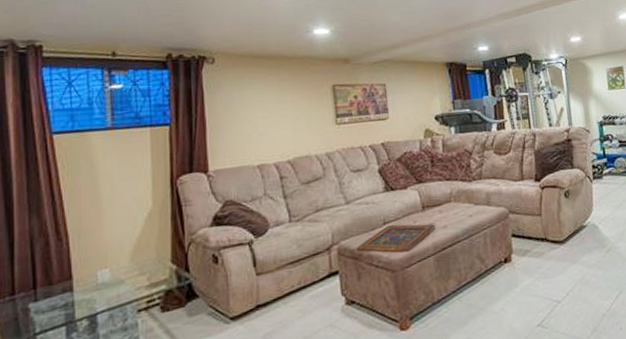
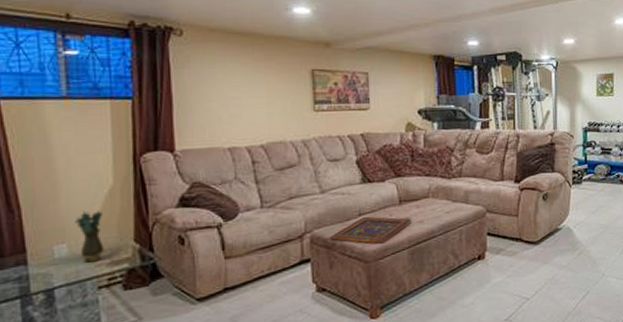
vase: none [117,234,143,287] -> present [75,210,104,263]

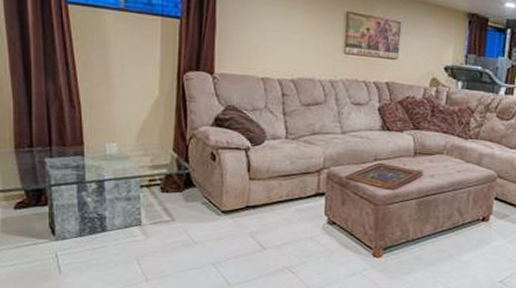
vase: present [75,210,104,263] -> none [125,116,148,163]

